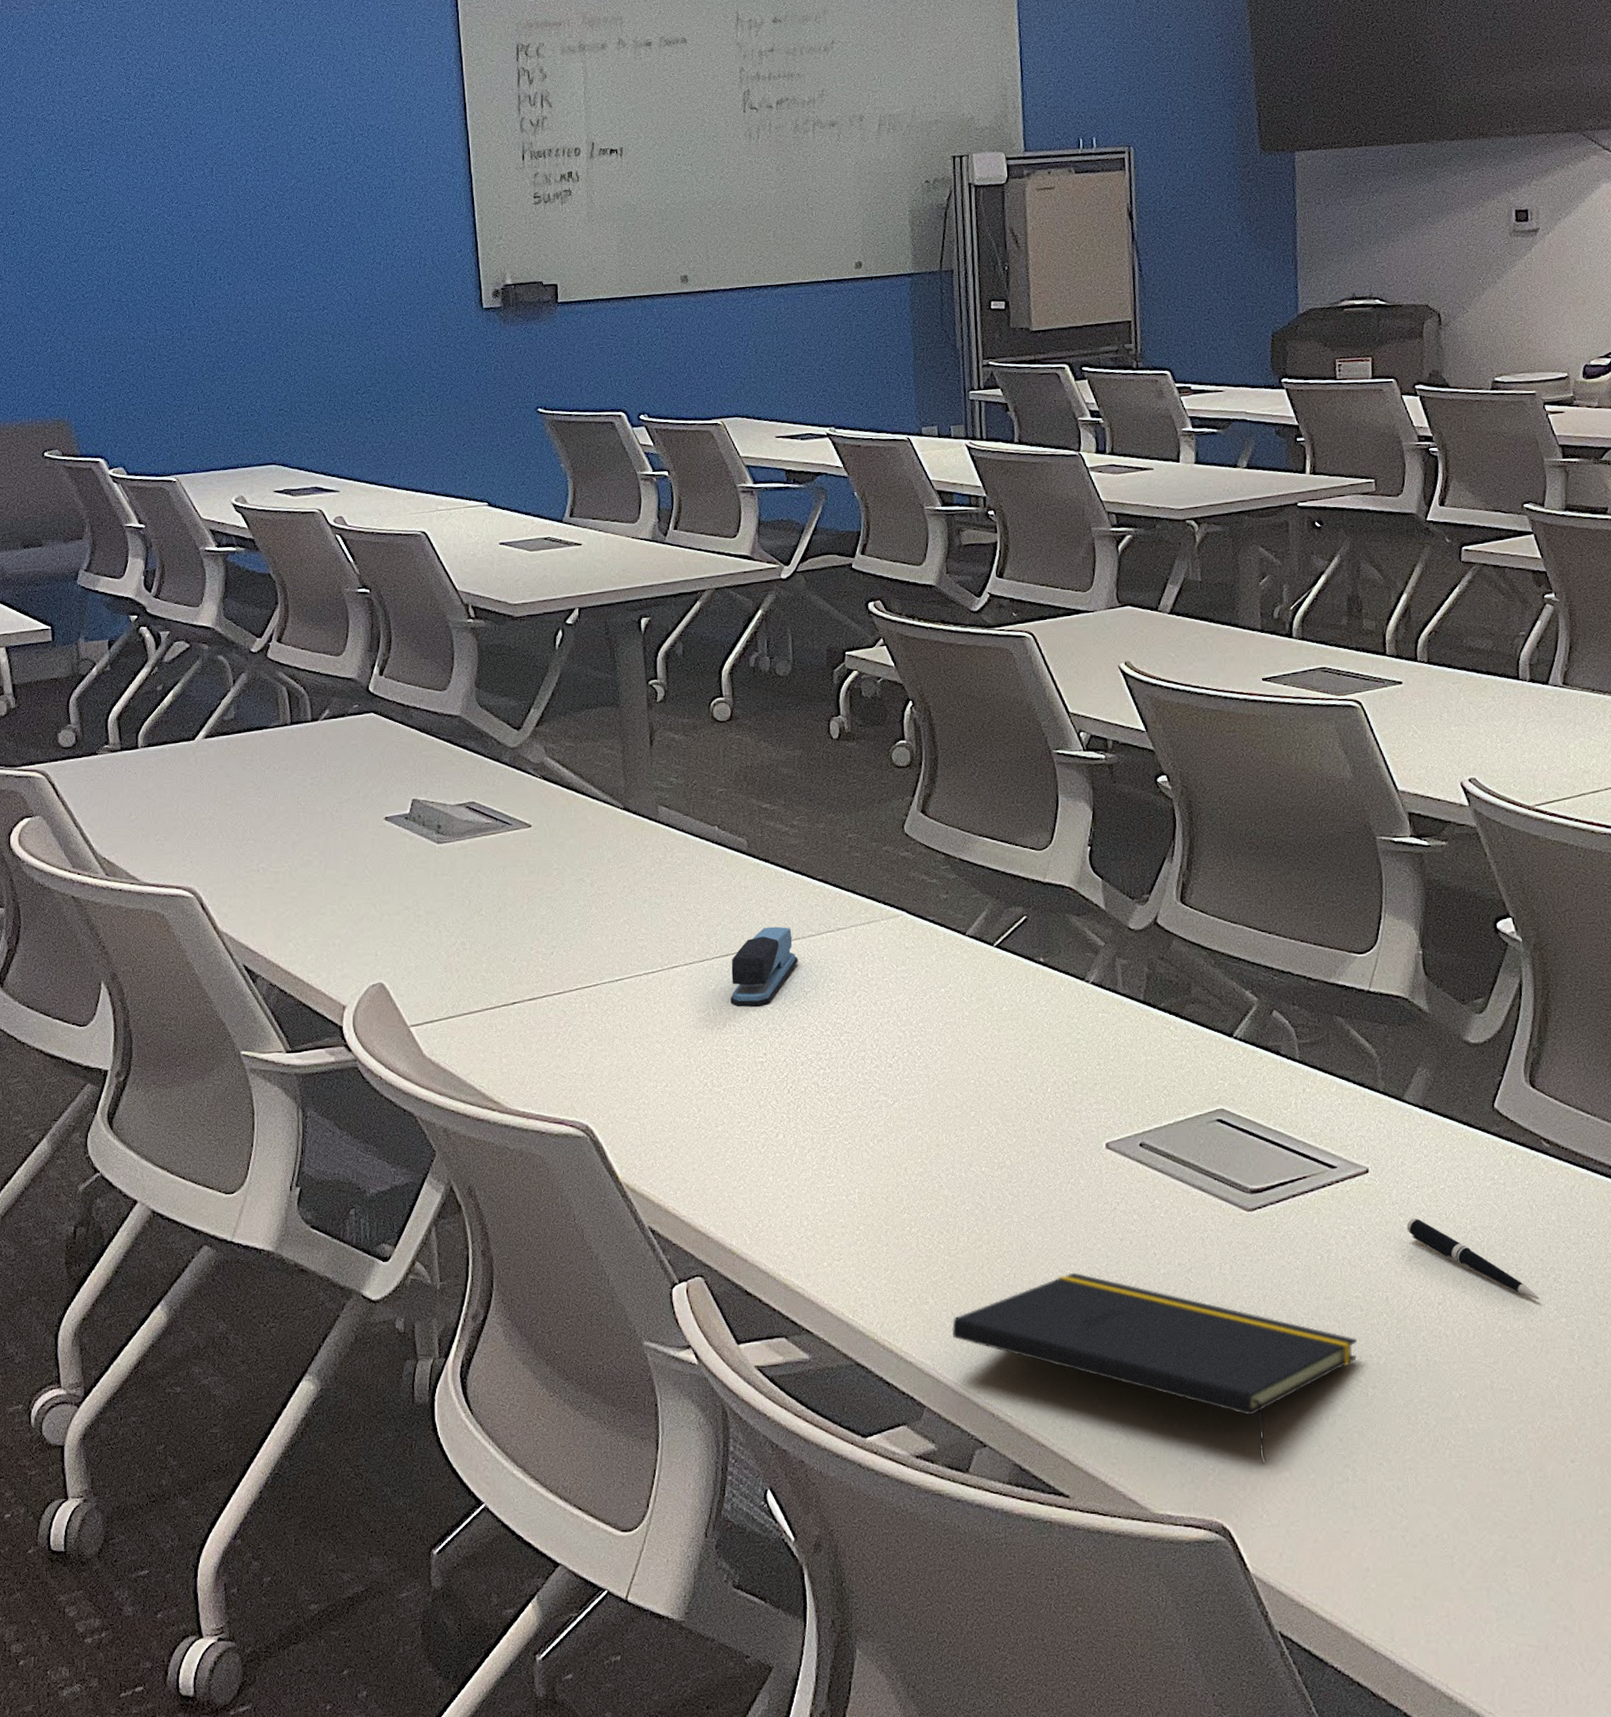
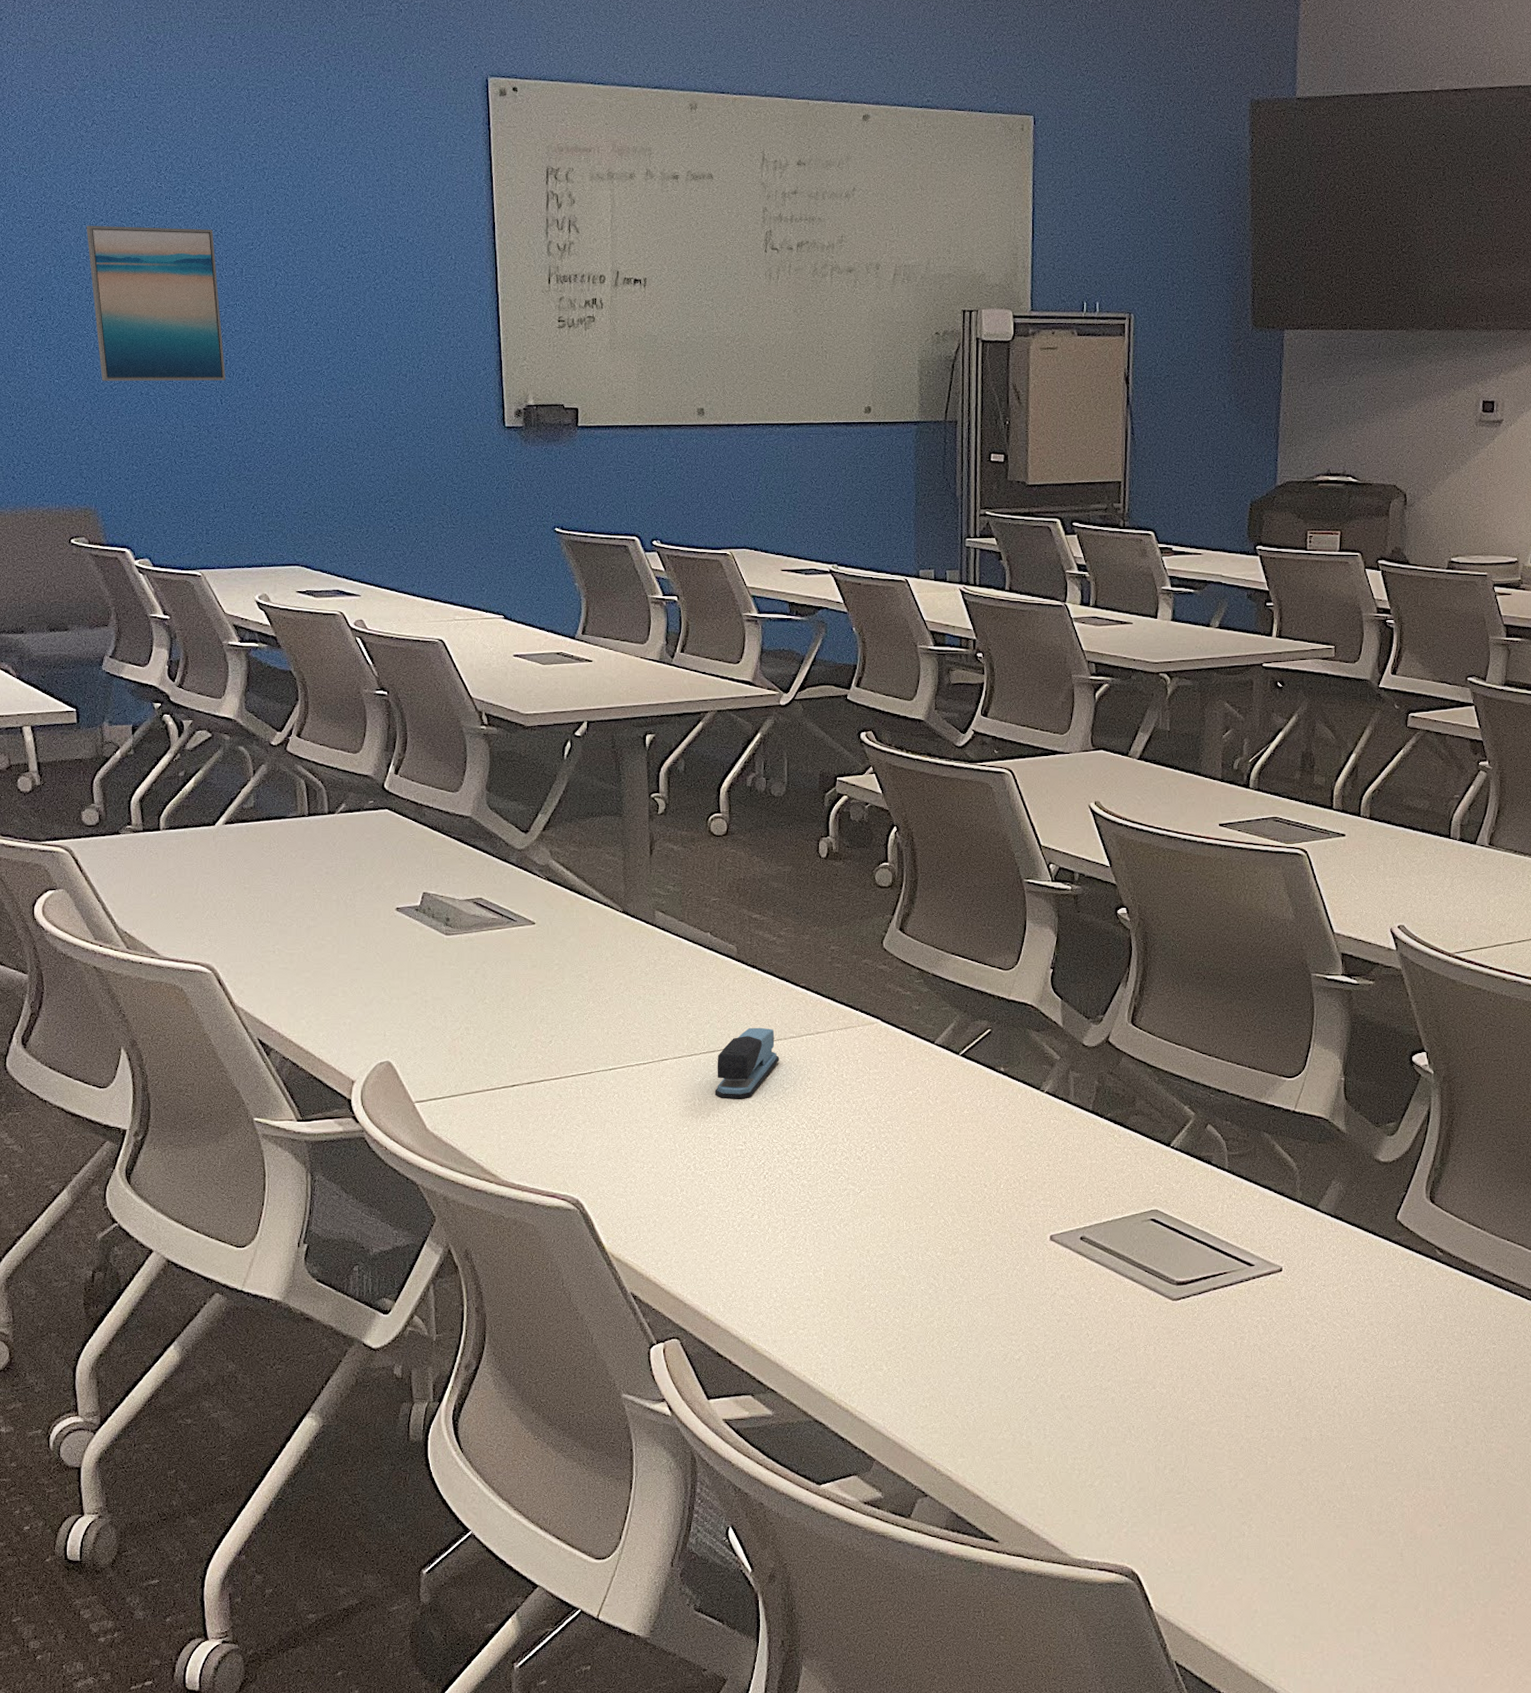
wall art: none [57,131,198,290] -> present [87,225,225,381]
notepad: present [951,1272,1357,1463] -> none [902,1348,1261,1518]
pen: present [1406,1217,1540,1300] -> none [1312,1312,1423,1387]

